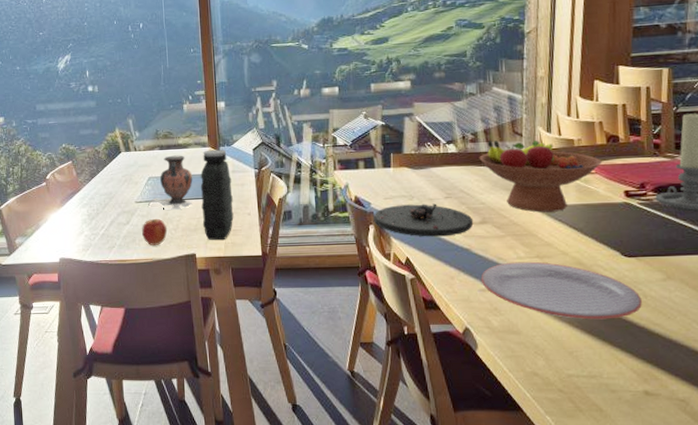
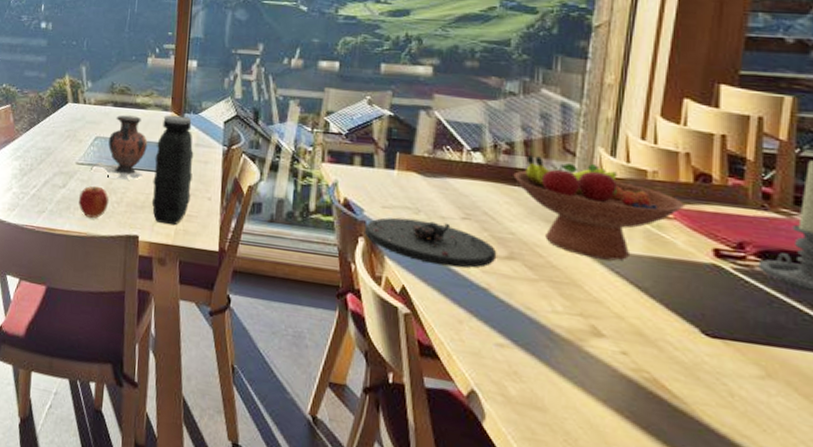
plate: present [480,261,642,320] -> none [498,315,726,417]

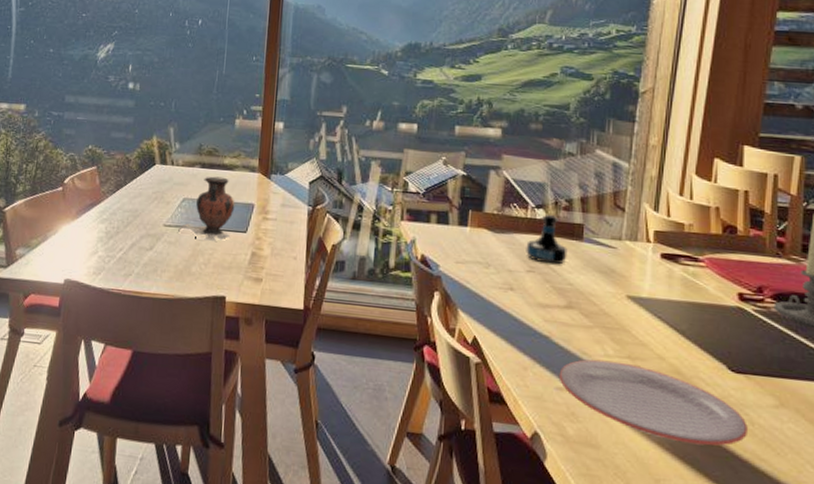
apple: present [79,186,109,218] -> none [166,247,197,280]
water jug: present [151,115,194,226] -> none [238,176,280,285]
plate: present [365,217,497,268] -> none [440,271,558,318]
tequila bottle: none [461,157,509,212] -> present [526,214,568,265]
plate: none [498,315,726,417] -> present [558,359,748,446]
fruit bowl: present [513,154,684,261] -> none [571,210,715,307]

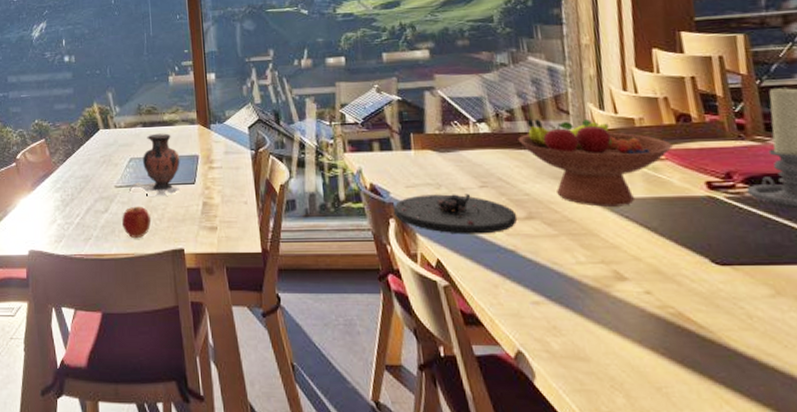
apple: none [166,247,197,280] -> present [122,206,152,238]
plate: none [440,271,558,318] -> present [394,194,517,235]
tequila bottle: present [526,214,568,265] -> none [474,127,519,177]
plate: present [558,359,748,446] -> none [532,268,747,346]
fruit bowl: none [571,210,715,307] -> present [518,118,673,207]

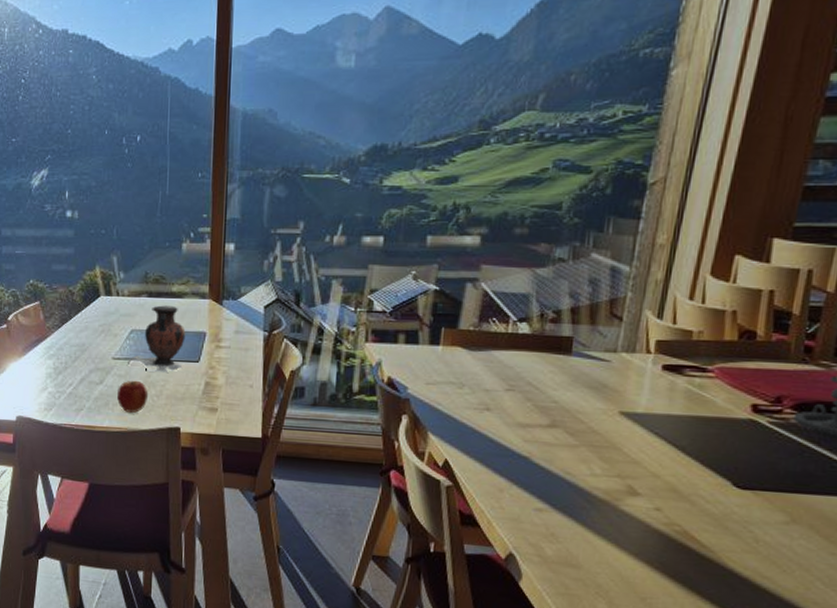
plate: present [394,194,517,235] -> none [409,393,540,439]
fruit bowl: present [518,118,673,207] -> none [559,321,727,422]

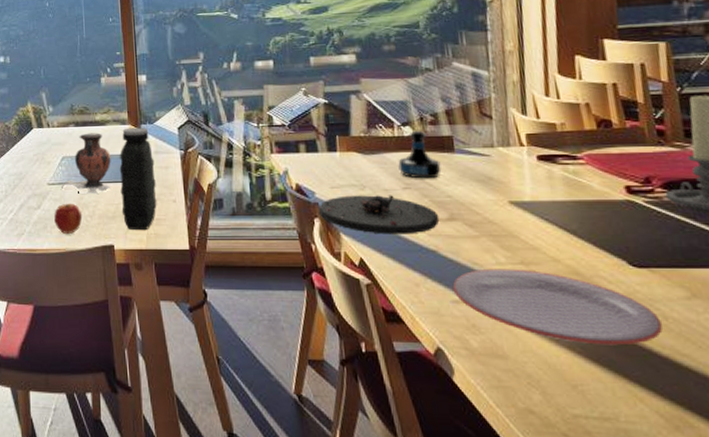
water jug: none [192,302,234,415] -> present [119,127,157,231]
plate: none [409,393,540,439] -> present [319,195,439,234]
tequila bottle: none [505,327,553,382] -> present [398,130,442,179]
plate: none [538,479,751,564] -> present [452,268,663,346]

